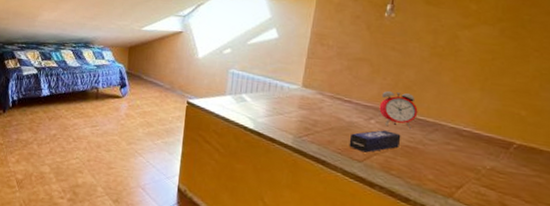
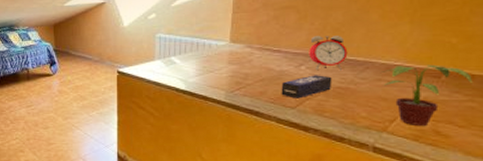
potted plant: none [449,131,541,197] -> present [380,64,473,126]

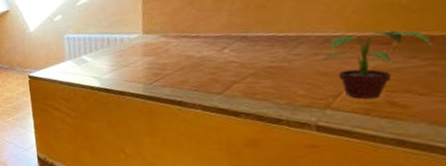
tissue box: present [281,75,332,99] -> none [204,56,262,84]
alarm clock: present [309,36,348,71] -> none [231,12,277,51]

